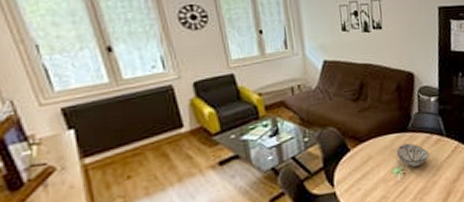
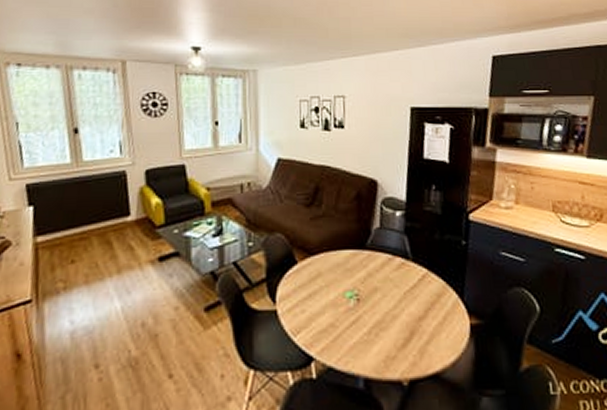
decorative bowl: present [396,143,429,167] -> none [350,263,390,293]

